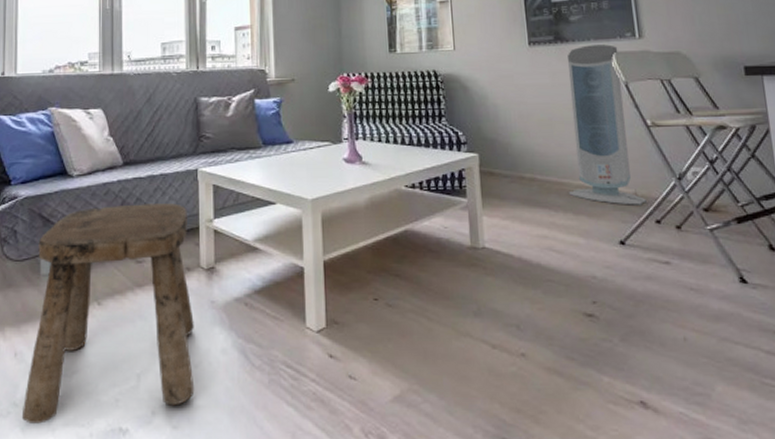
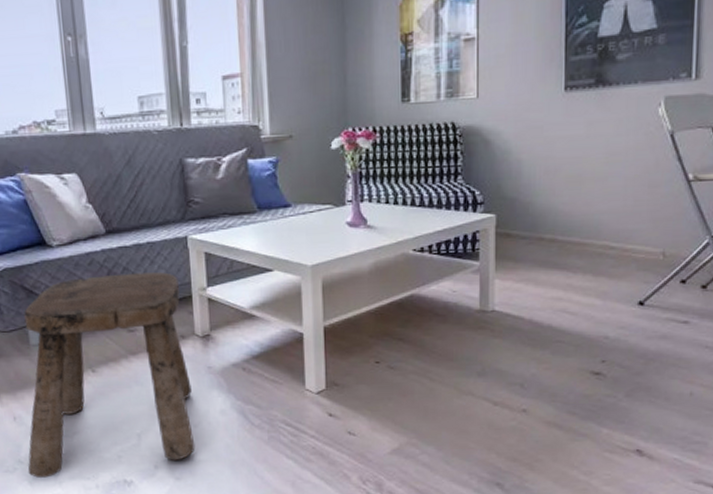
air purifier: present [567,44,647,205] -> none [589,87,674,265]

